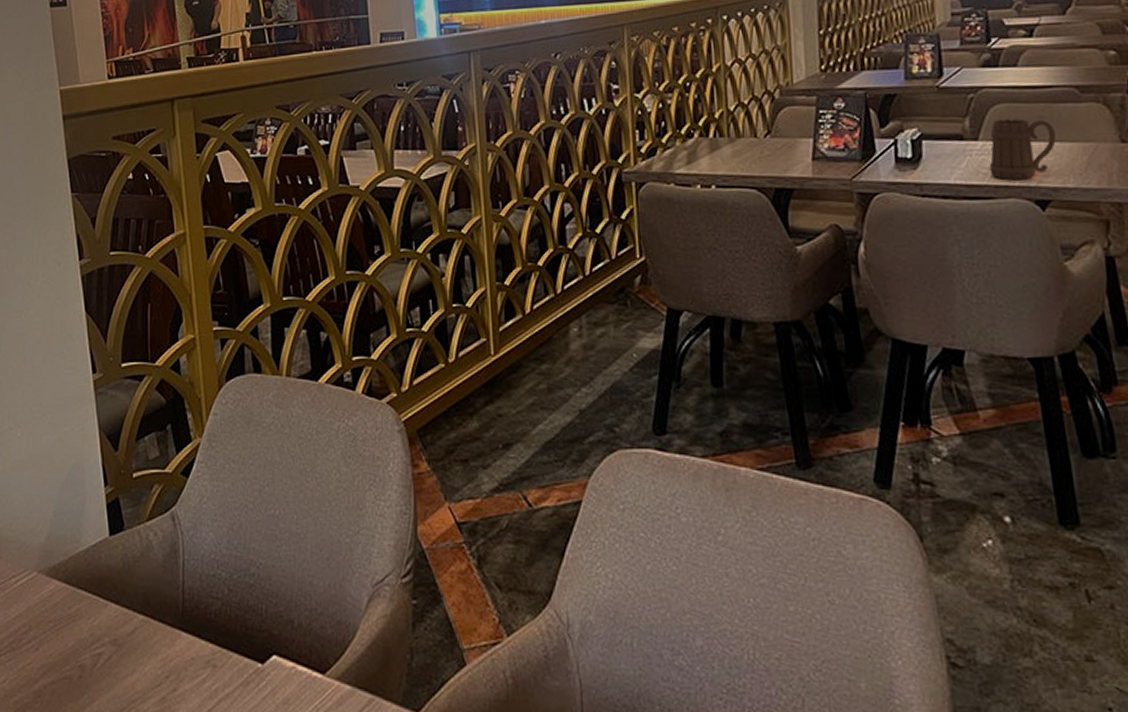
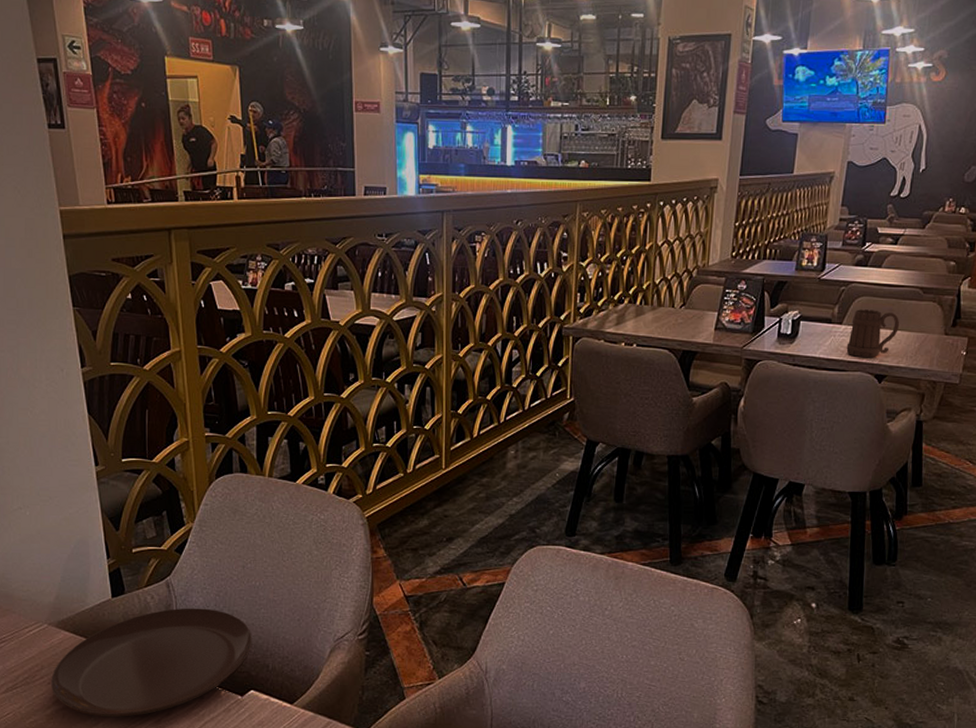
plate: none [40,546,274,694] -> present [51,608,253,717]

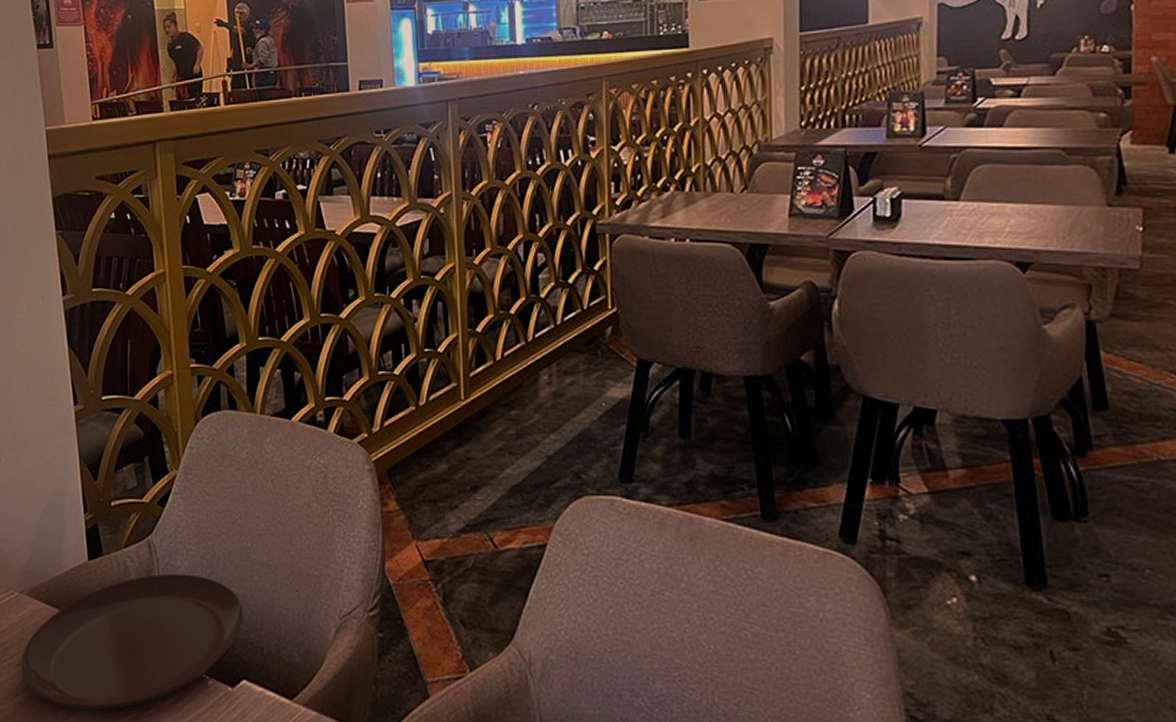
beer mug: present [846,309,899,358] -> none [969,180,1040,242]

